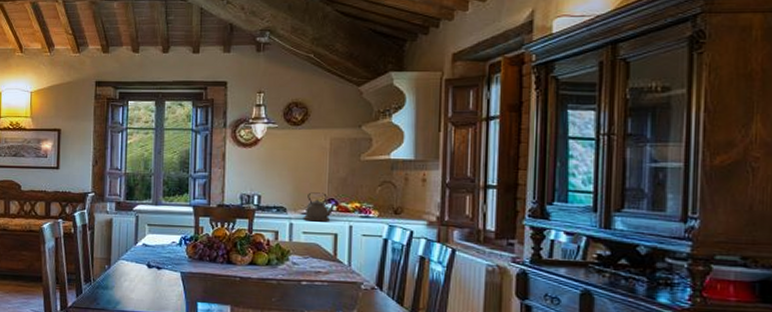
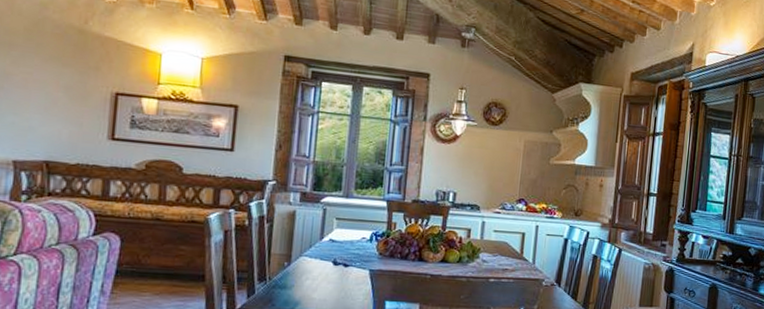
kettle: present [303,192,336,222] -> none [494,192,525,221]

